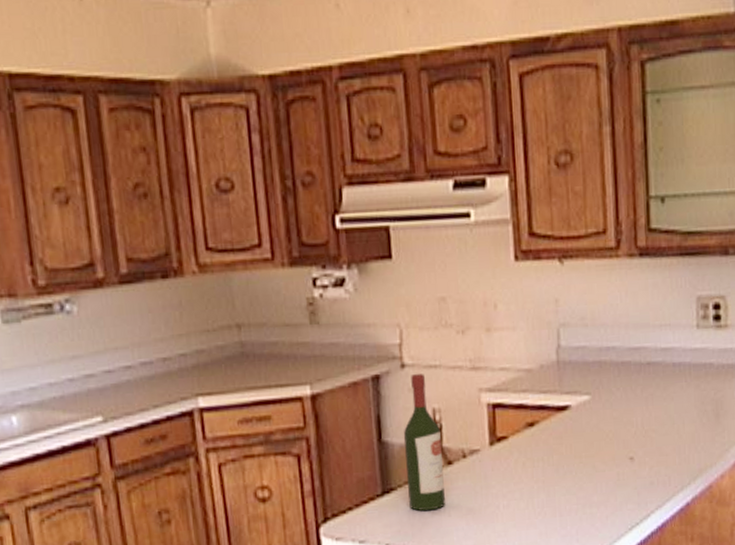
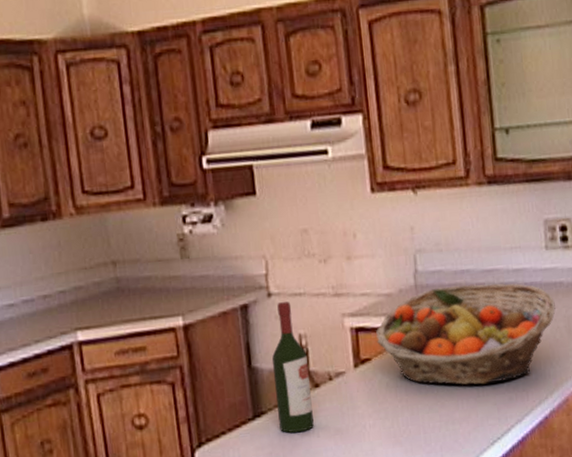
fruit basket: none [514,361,704,468] -> present [376,283,556,385]

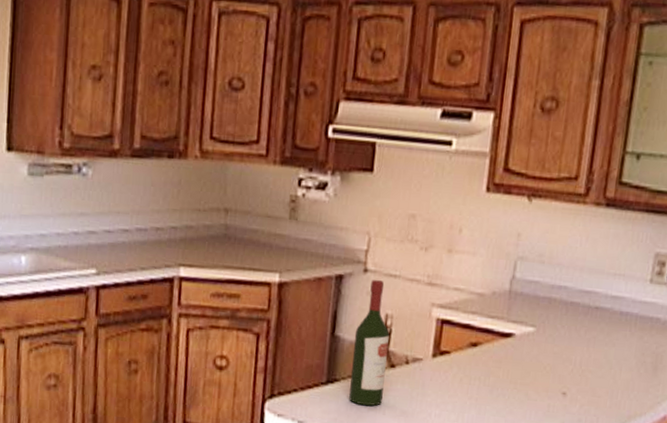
fruit basket: present [376,283,556,385] -> none [460,298,647,402]

